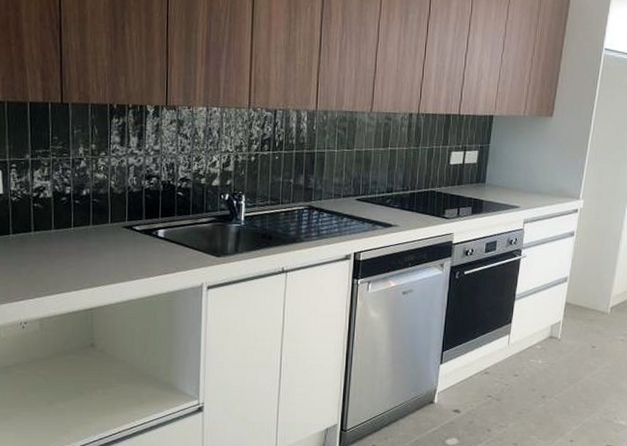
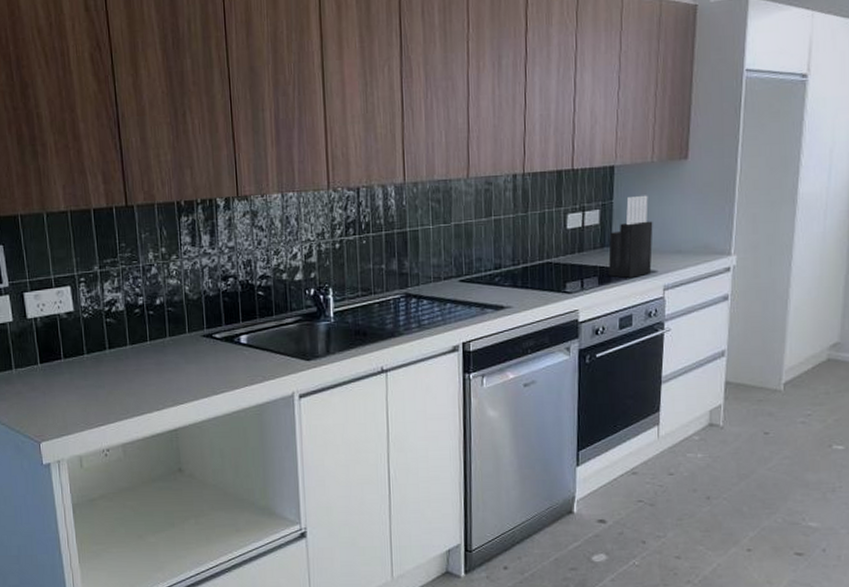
knife block: none [481,142,520,210] -> present [608,195,653,278]

